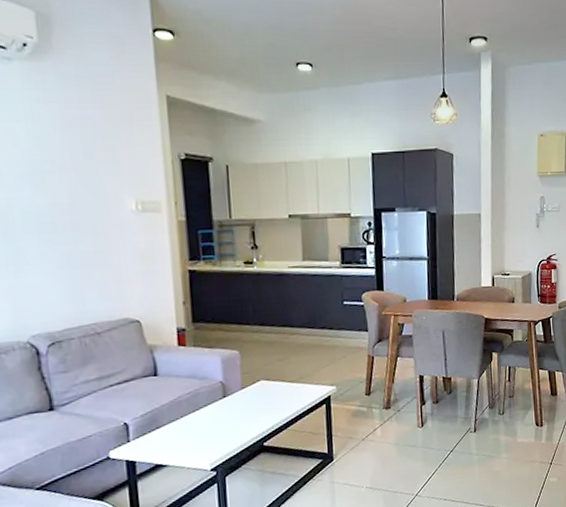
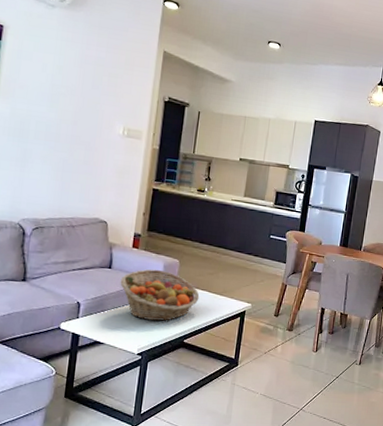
fruit basket: none [171,366,272,429] -> present [120,269,200,321]

